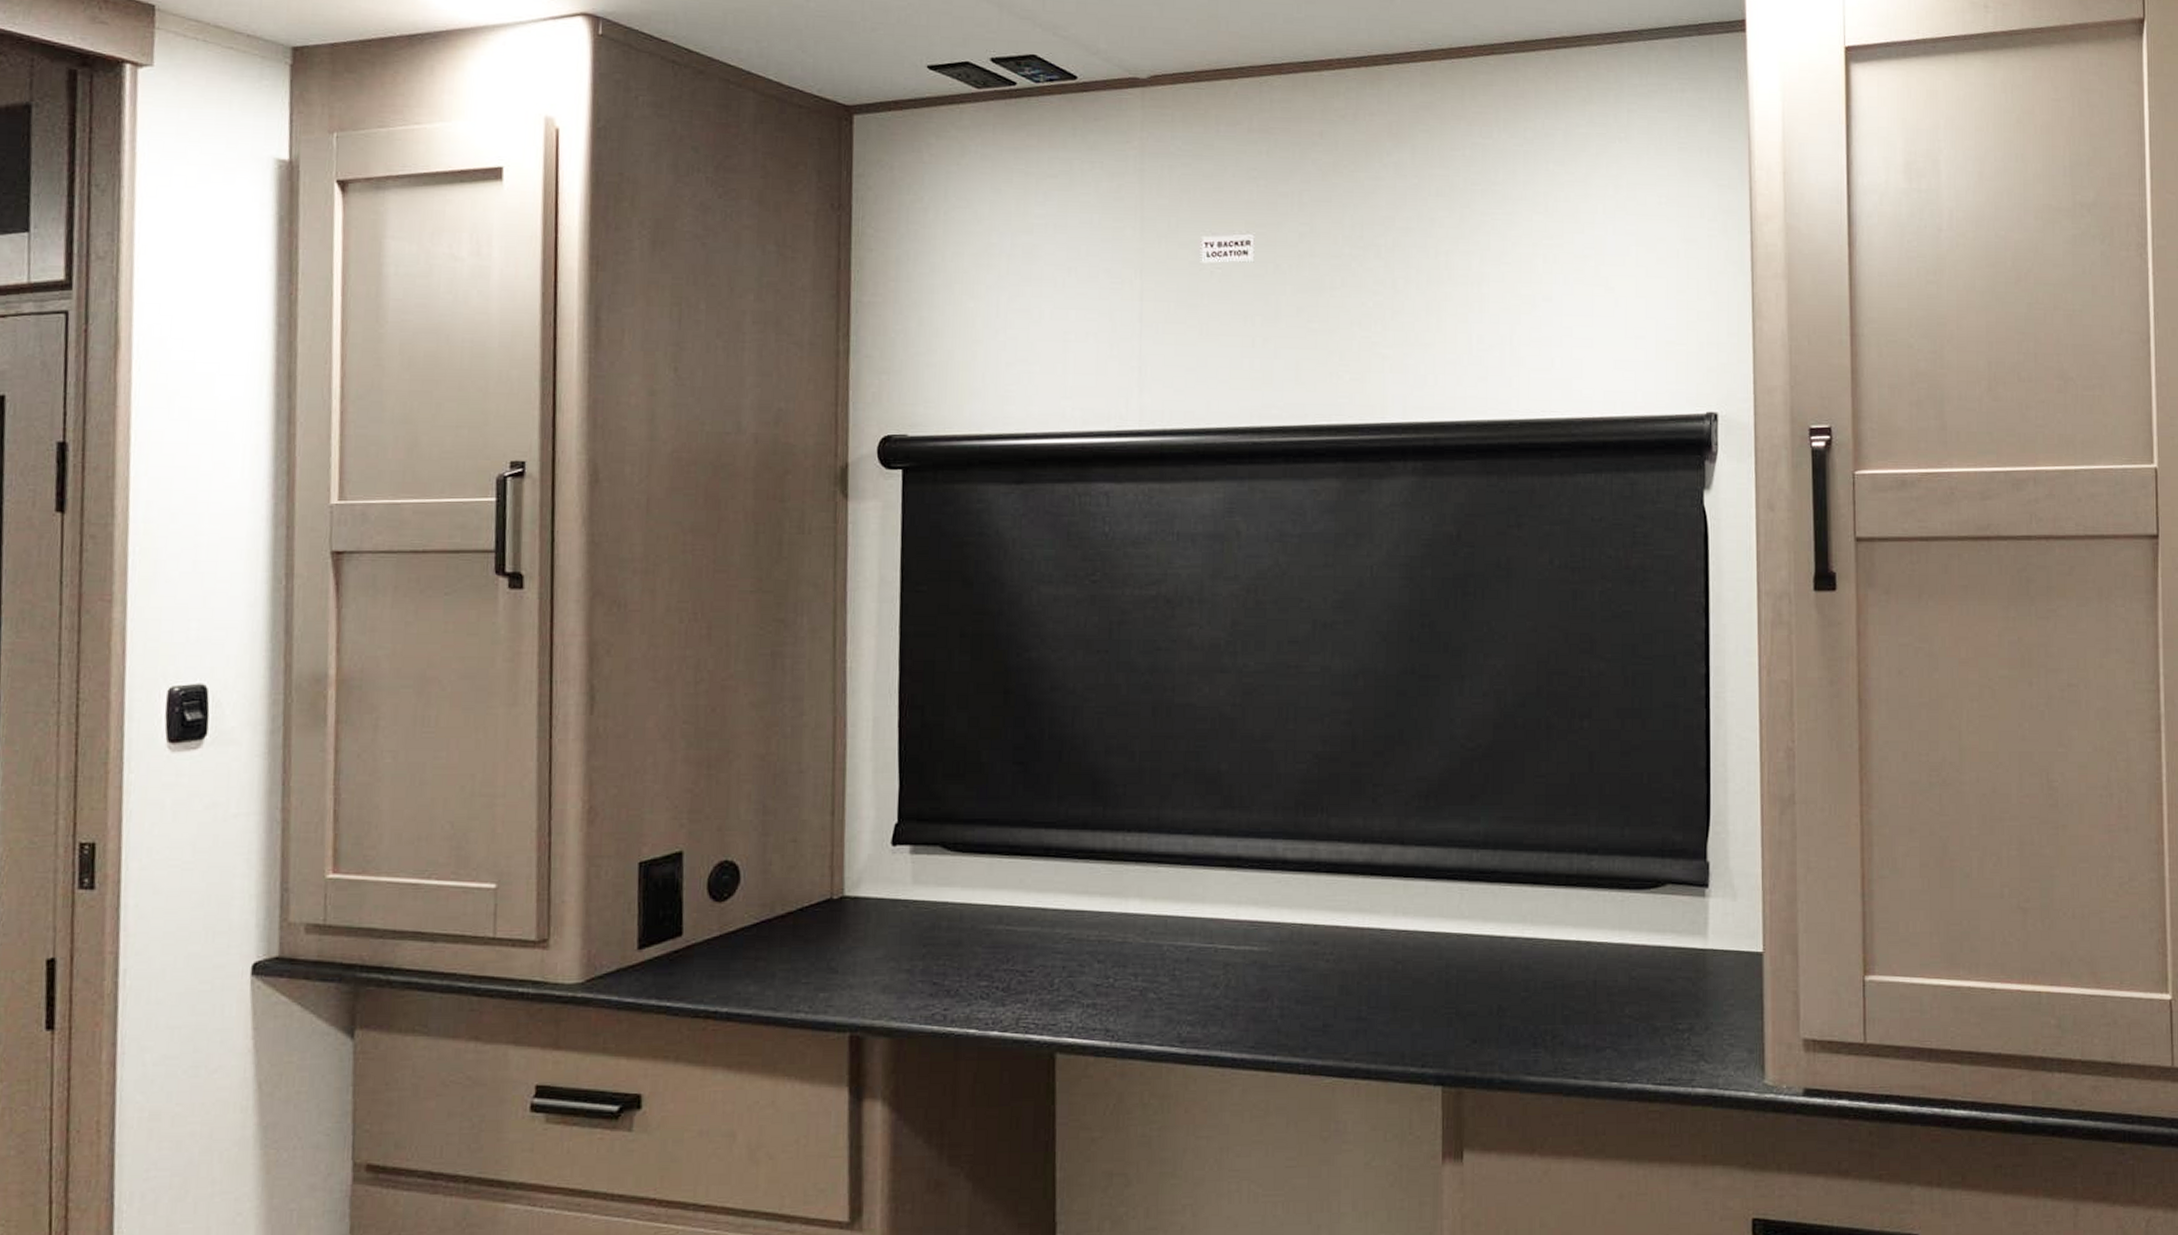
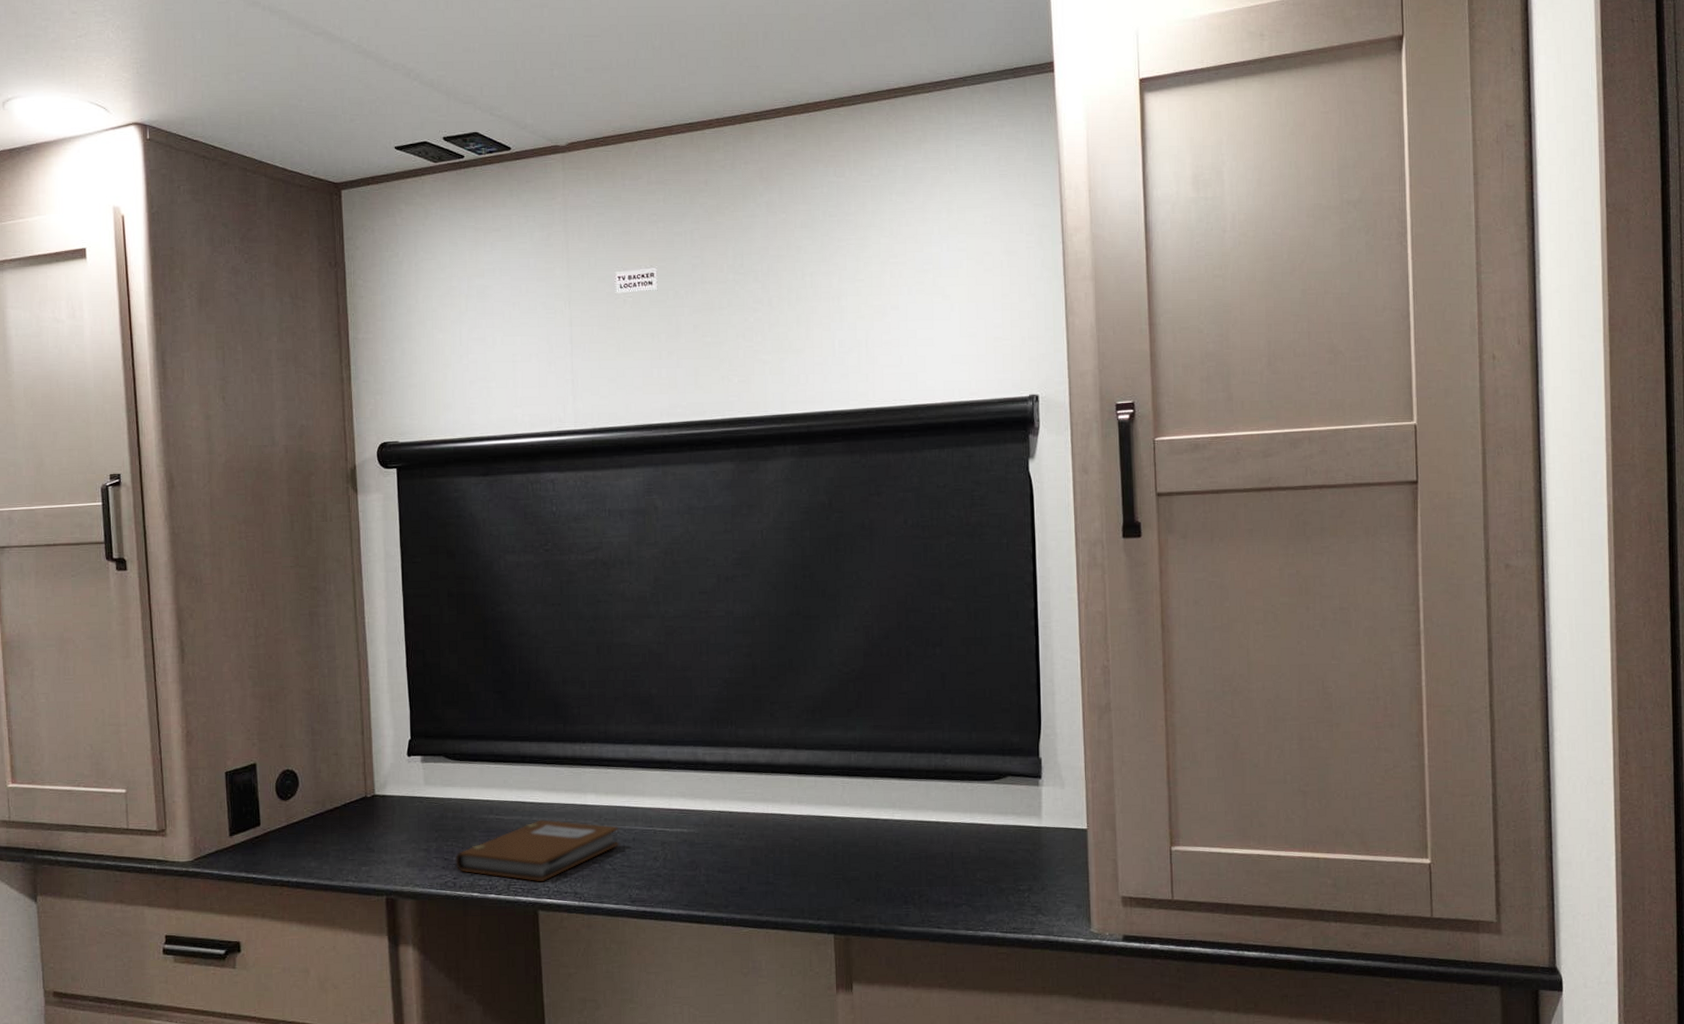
notebook: none [947,932,1169,1015] -> present [455,820,620,882]

